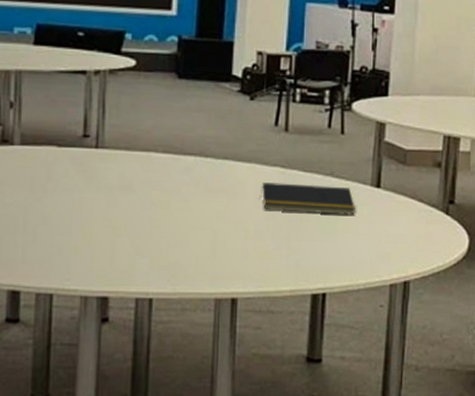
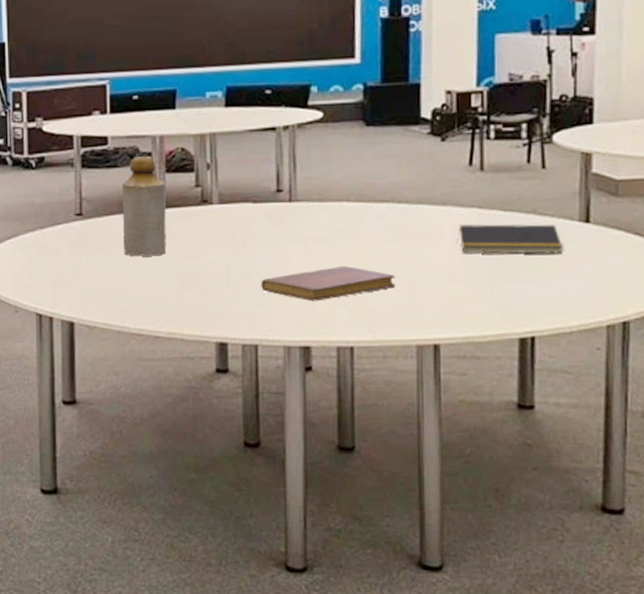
notebook: none [60,216,198,251] -> present [261,265,396,302]

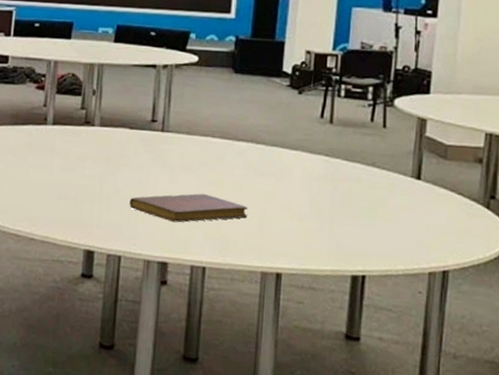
bottle: present [122,156,167,257] -> none [11,77,55,167]
notepad: present [457,223,564,254] -> none [304,169,397,204]

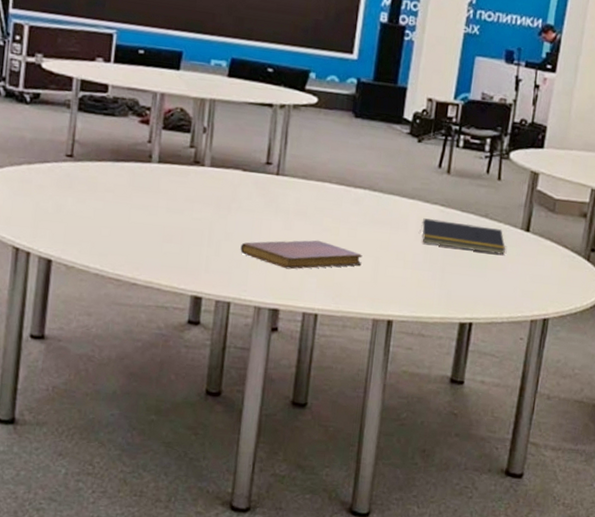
notepad: none [304,169,397,204] -> present [419,218,506,255]

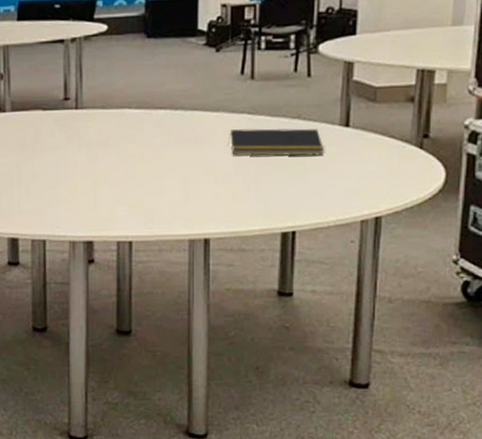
notebook: present [240,240,363,270] -> none [49,167,171,201]

